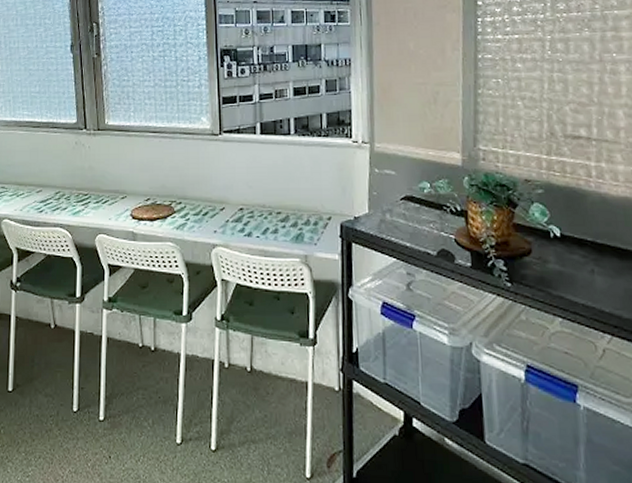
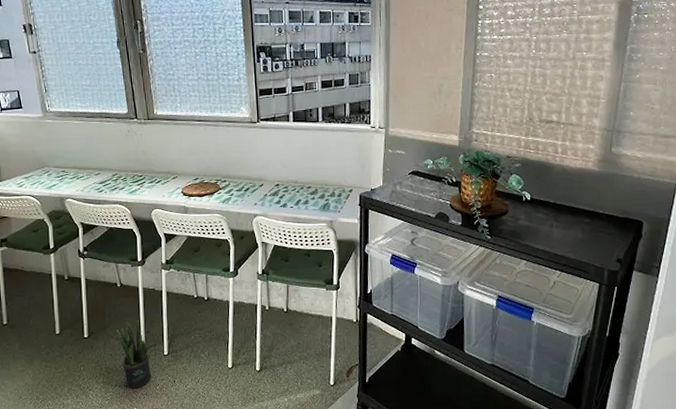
potted plant: none [46,373,88,464] -> present [117,320,154,389]

